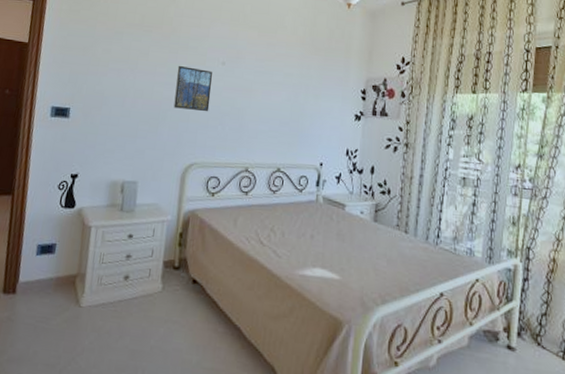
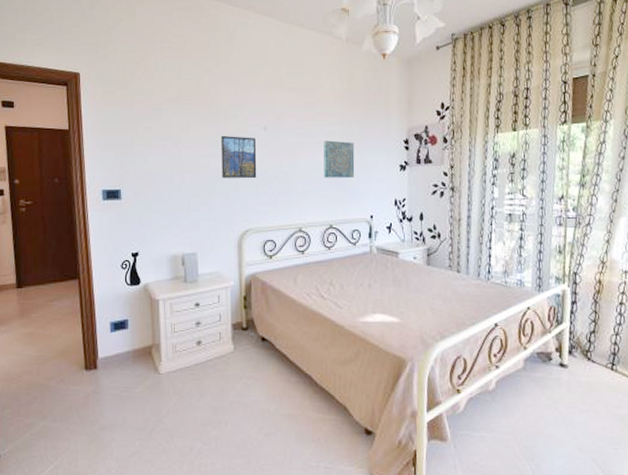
wall art: none [277,82,311,122] -> present [323,140,355,178]

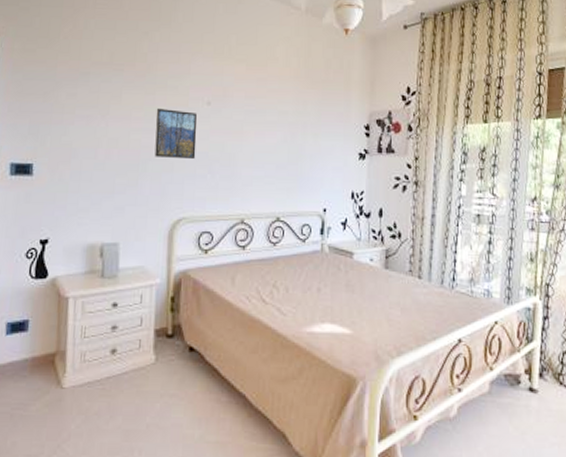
wall art: present [323,140,355,178] -> none [273,121,309,164]

